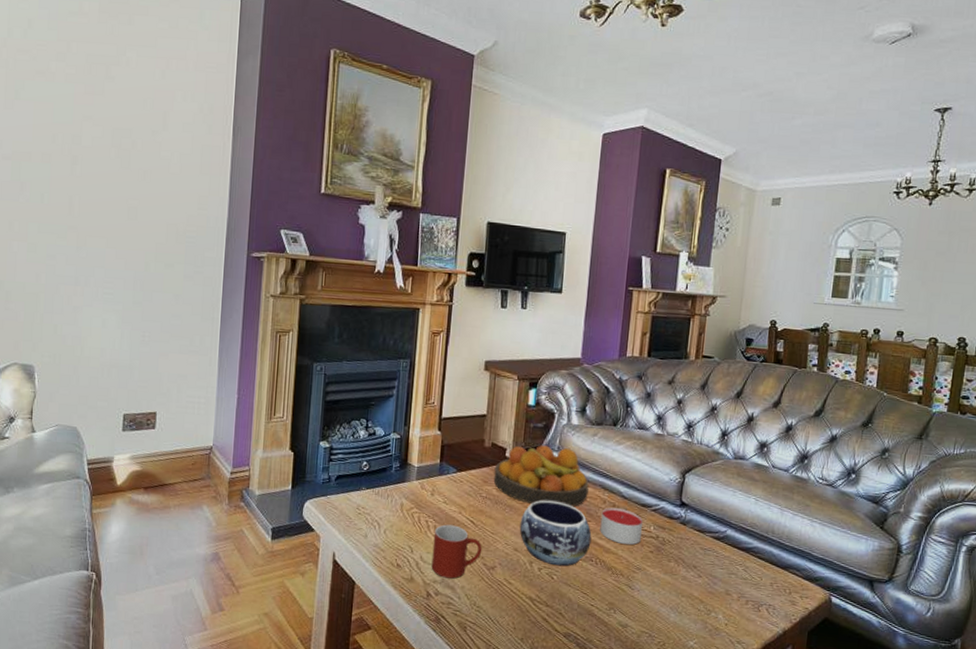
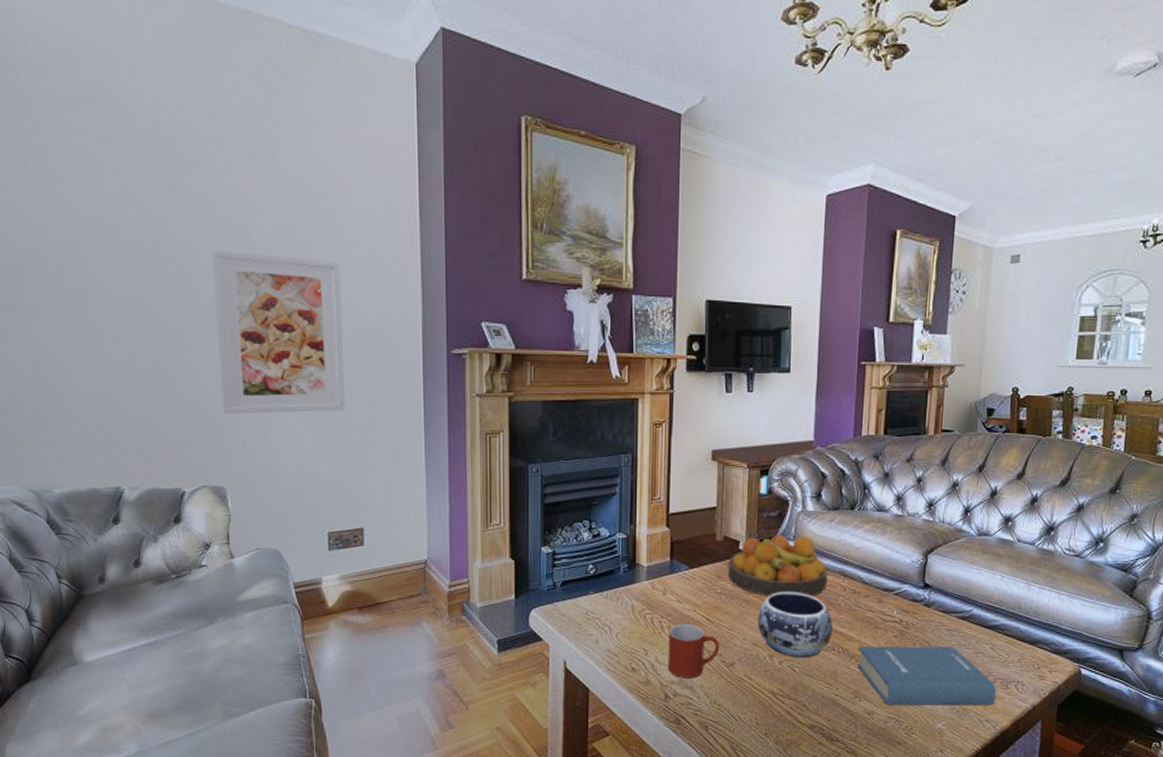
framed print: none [38,150,157,302] -> present [212,250,345,414]
candle: present [600,507,643,545] -> none [841,594,885,631]
hardback book: none [613,559,749,627] -> present [857,646,997,706]

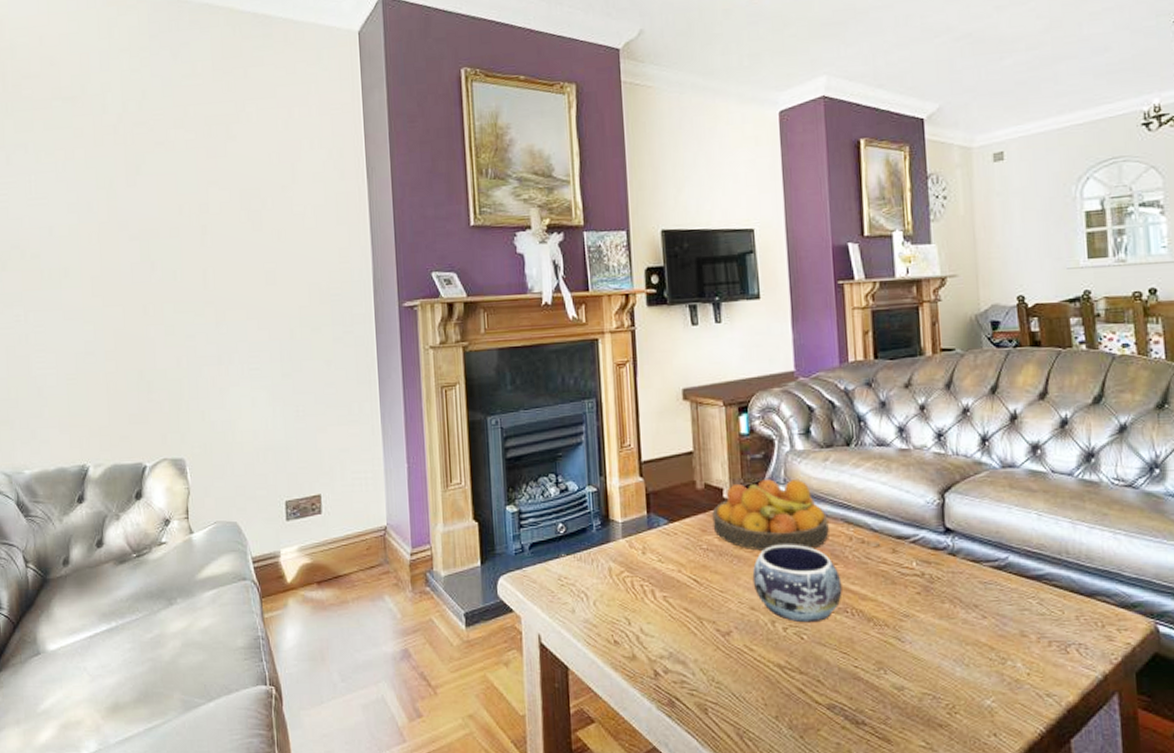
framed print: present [212,250,345,414] -> none [173,224,300,384]
mug: present [668,624,720,678] -> none [652,587,713,651]
hardback book: present [857,646,997,706] -> none [876,603,1055,677]

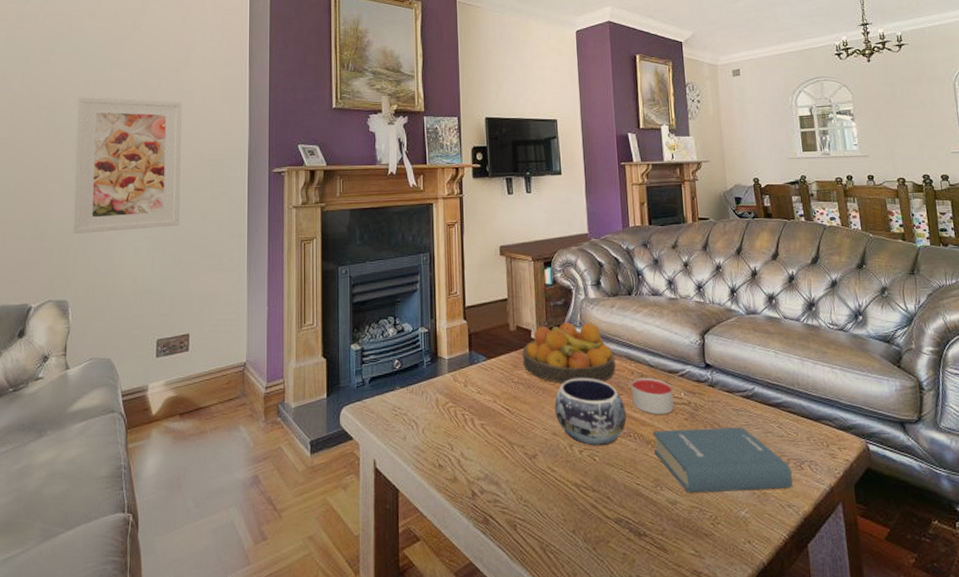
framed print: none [173,224,300,384] -> present [72,96,182,234]
candle: none [849,543,903,587] -> present [631,377,674,414]
hardback book: none [876,603,1055,677] -> present [653,427,793,493]

